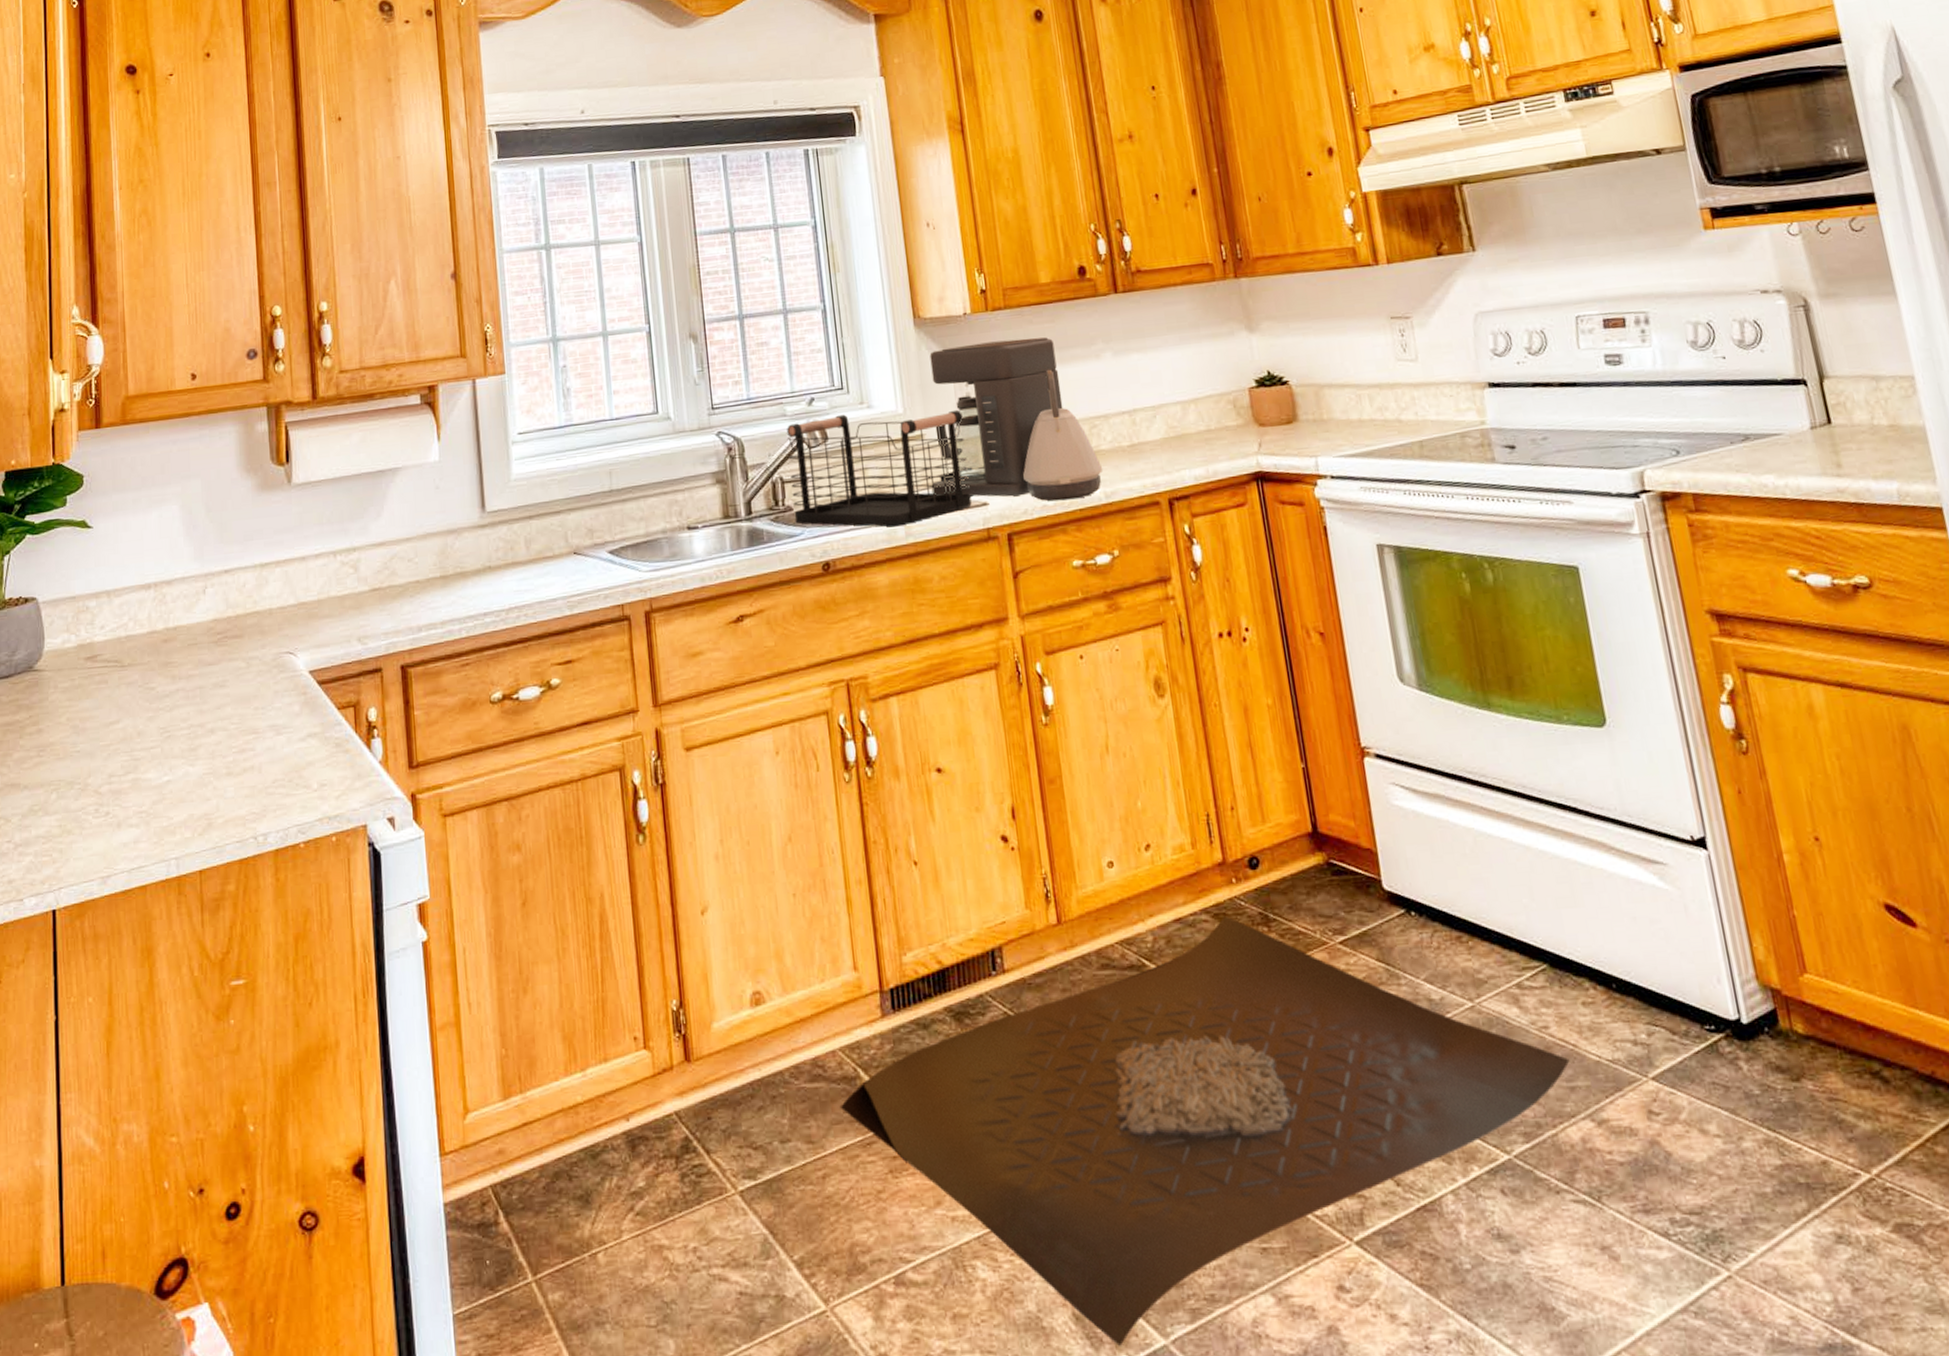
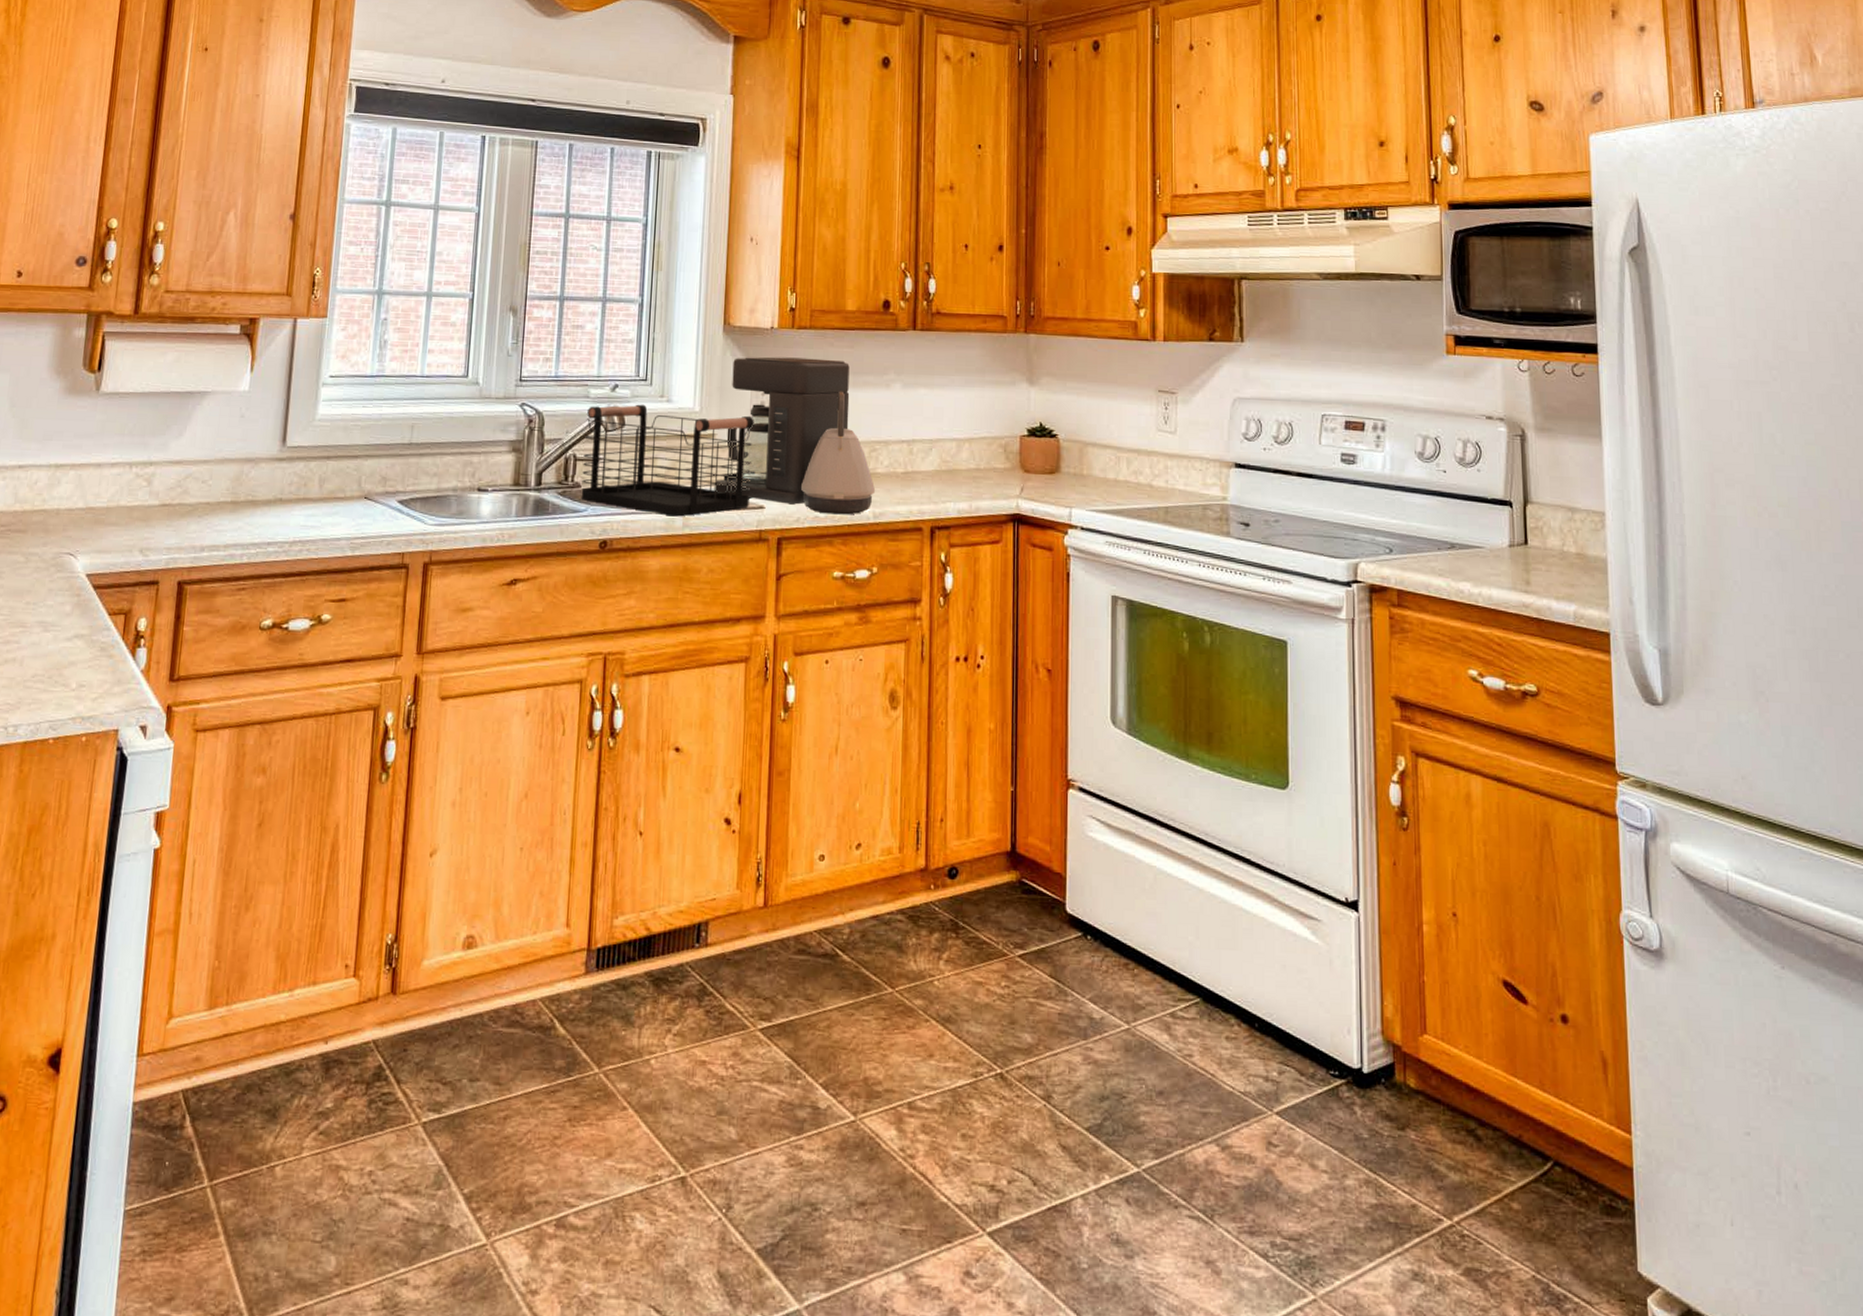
doormat: present [839,915,1570,1346] -> none [531,918,1206,1306]

